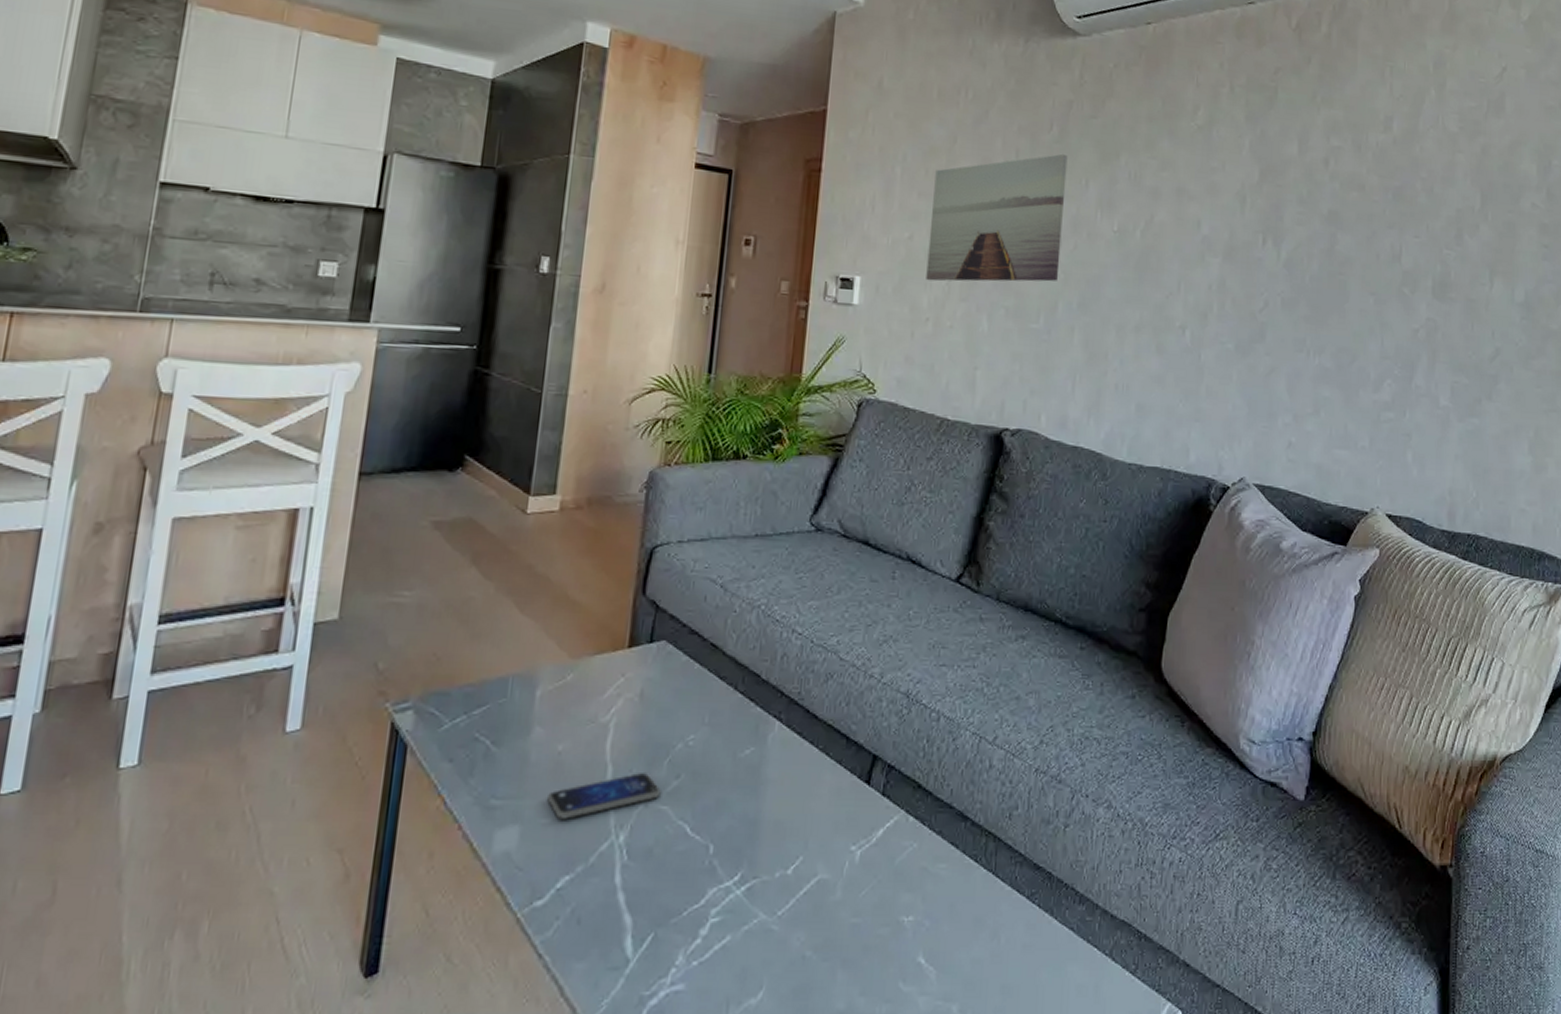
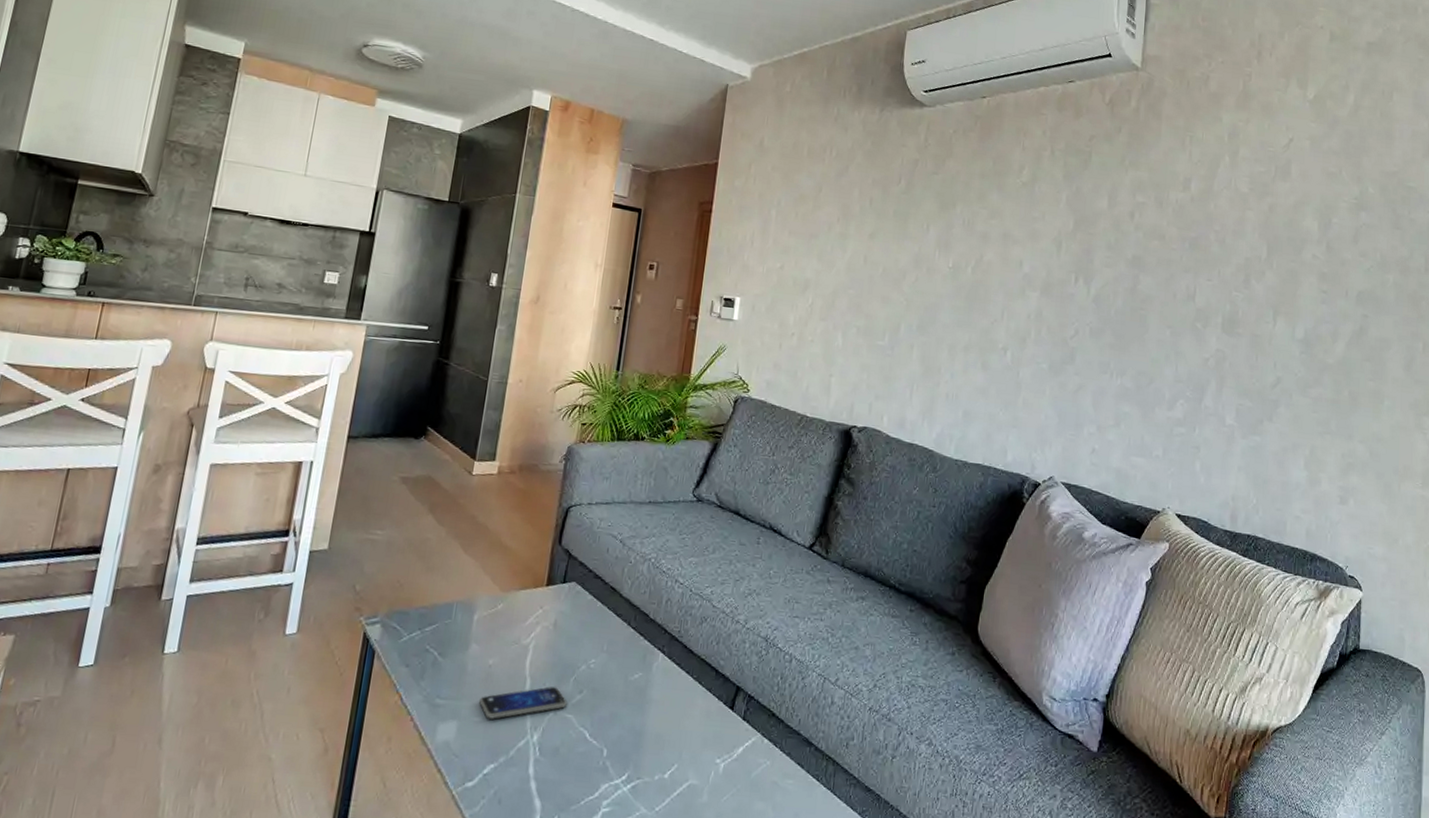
wall art: present [926,153,1068,282] -> none [793,202,913,307]

